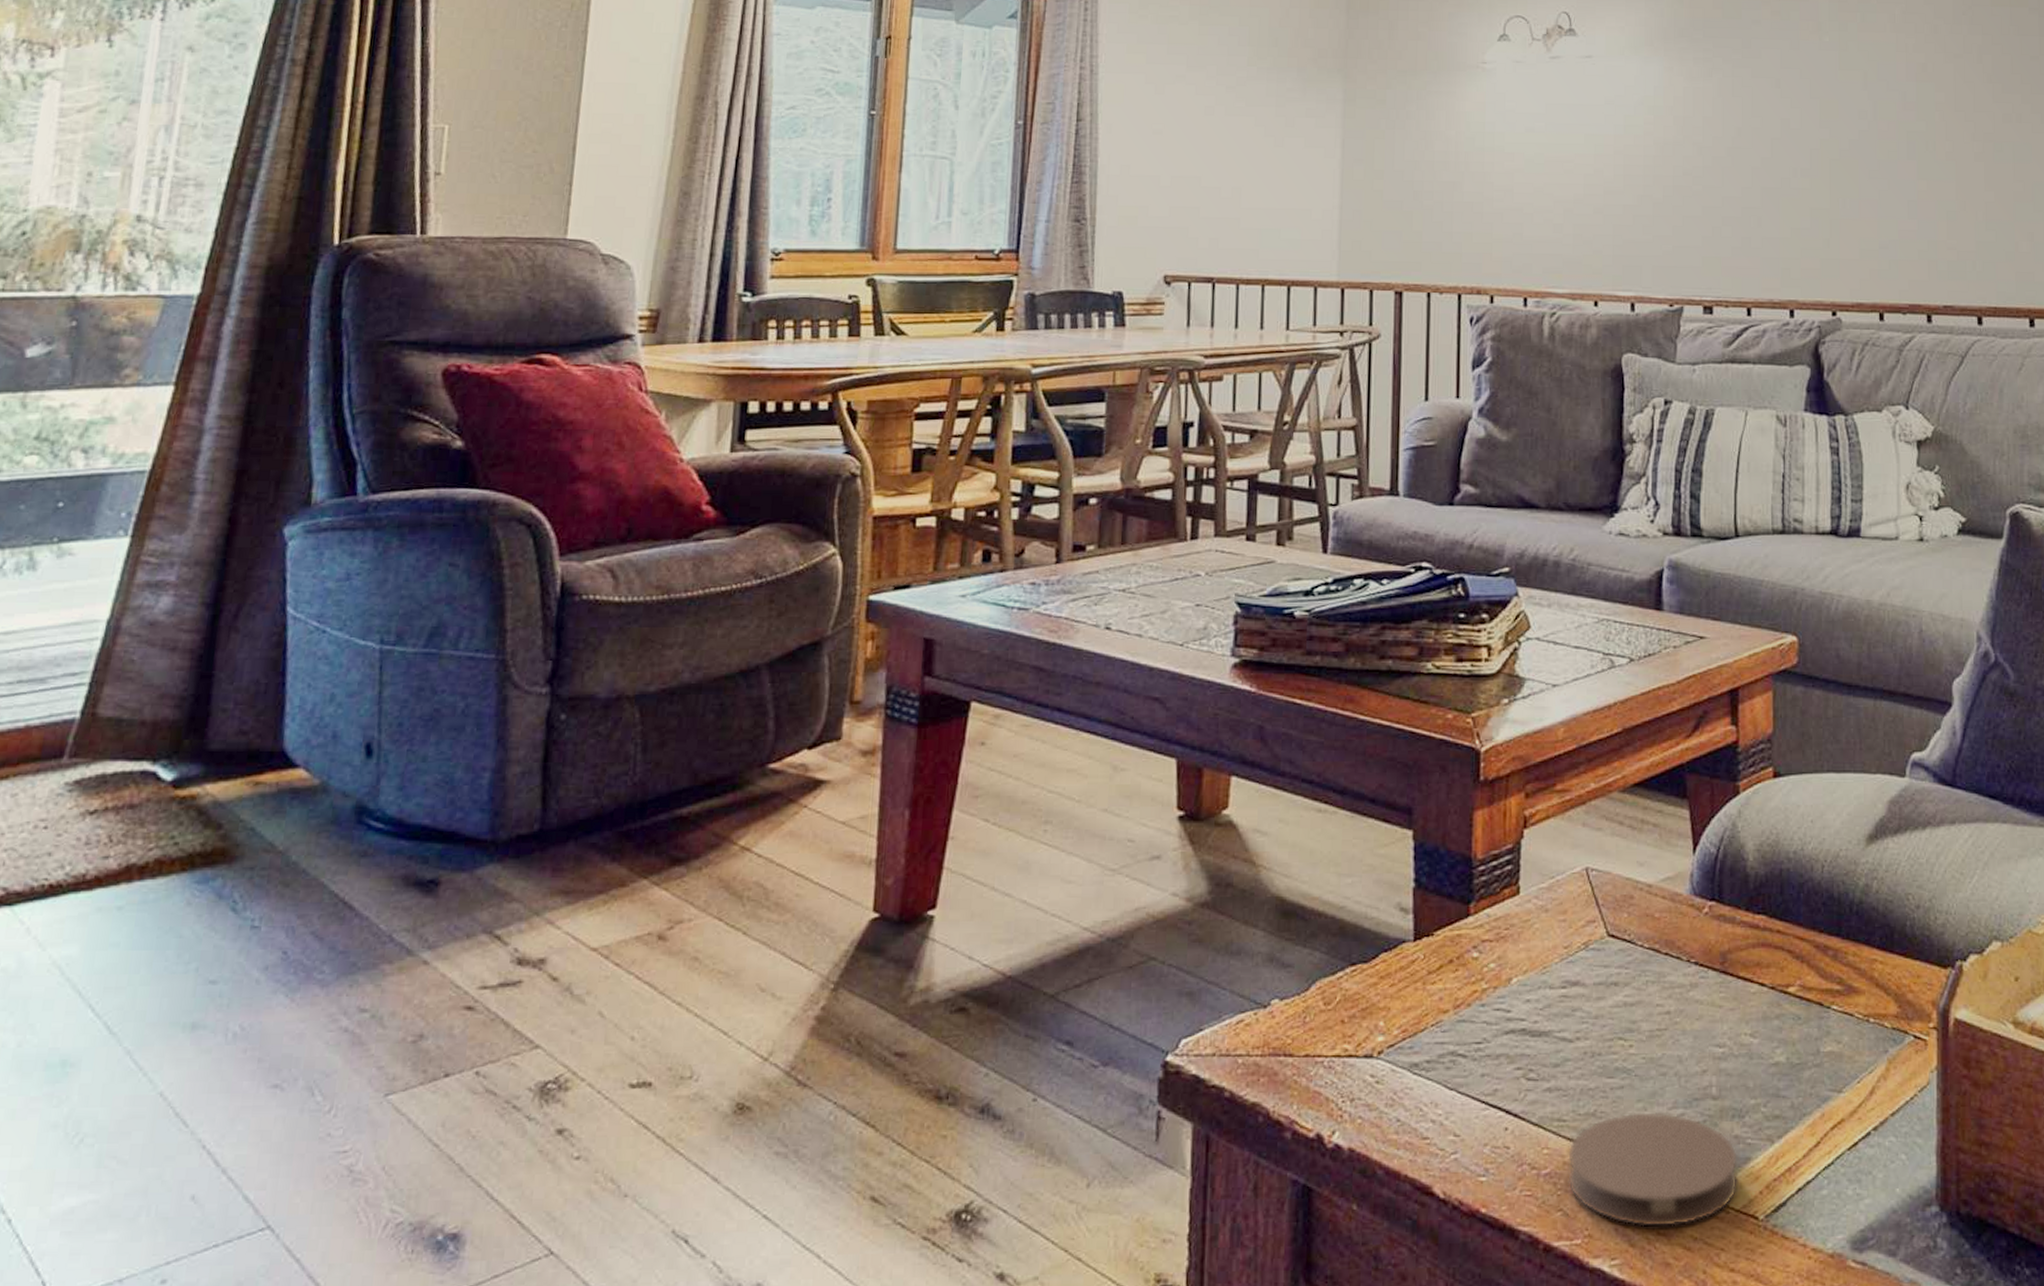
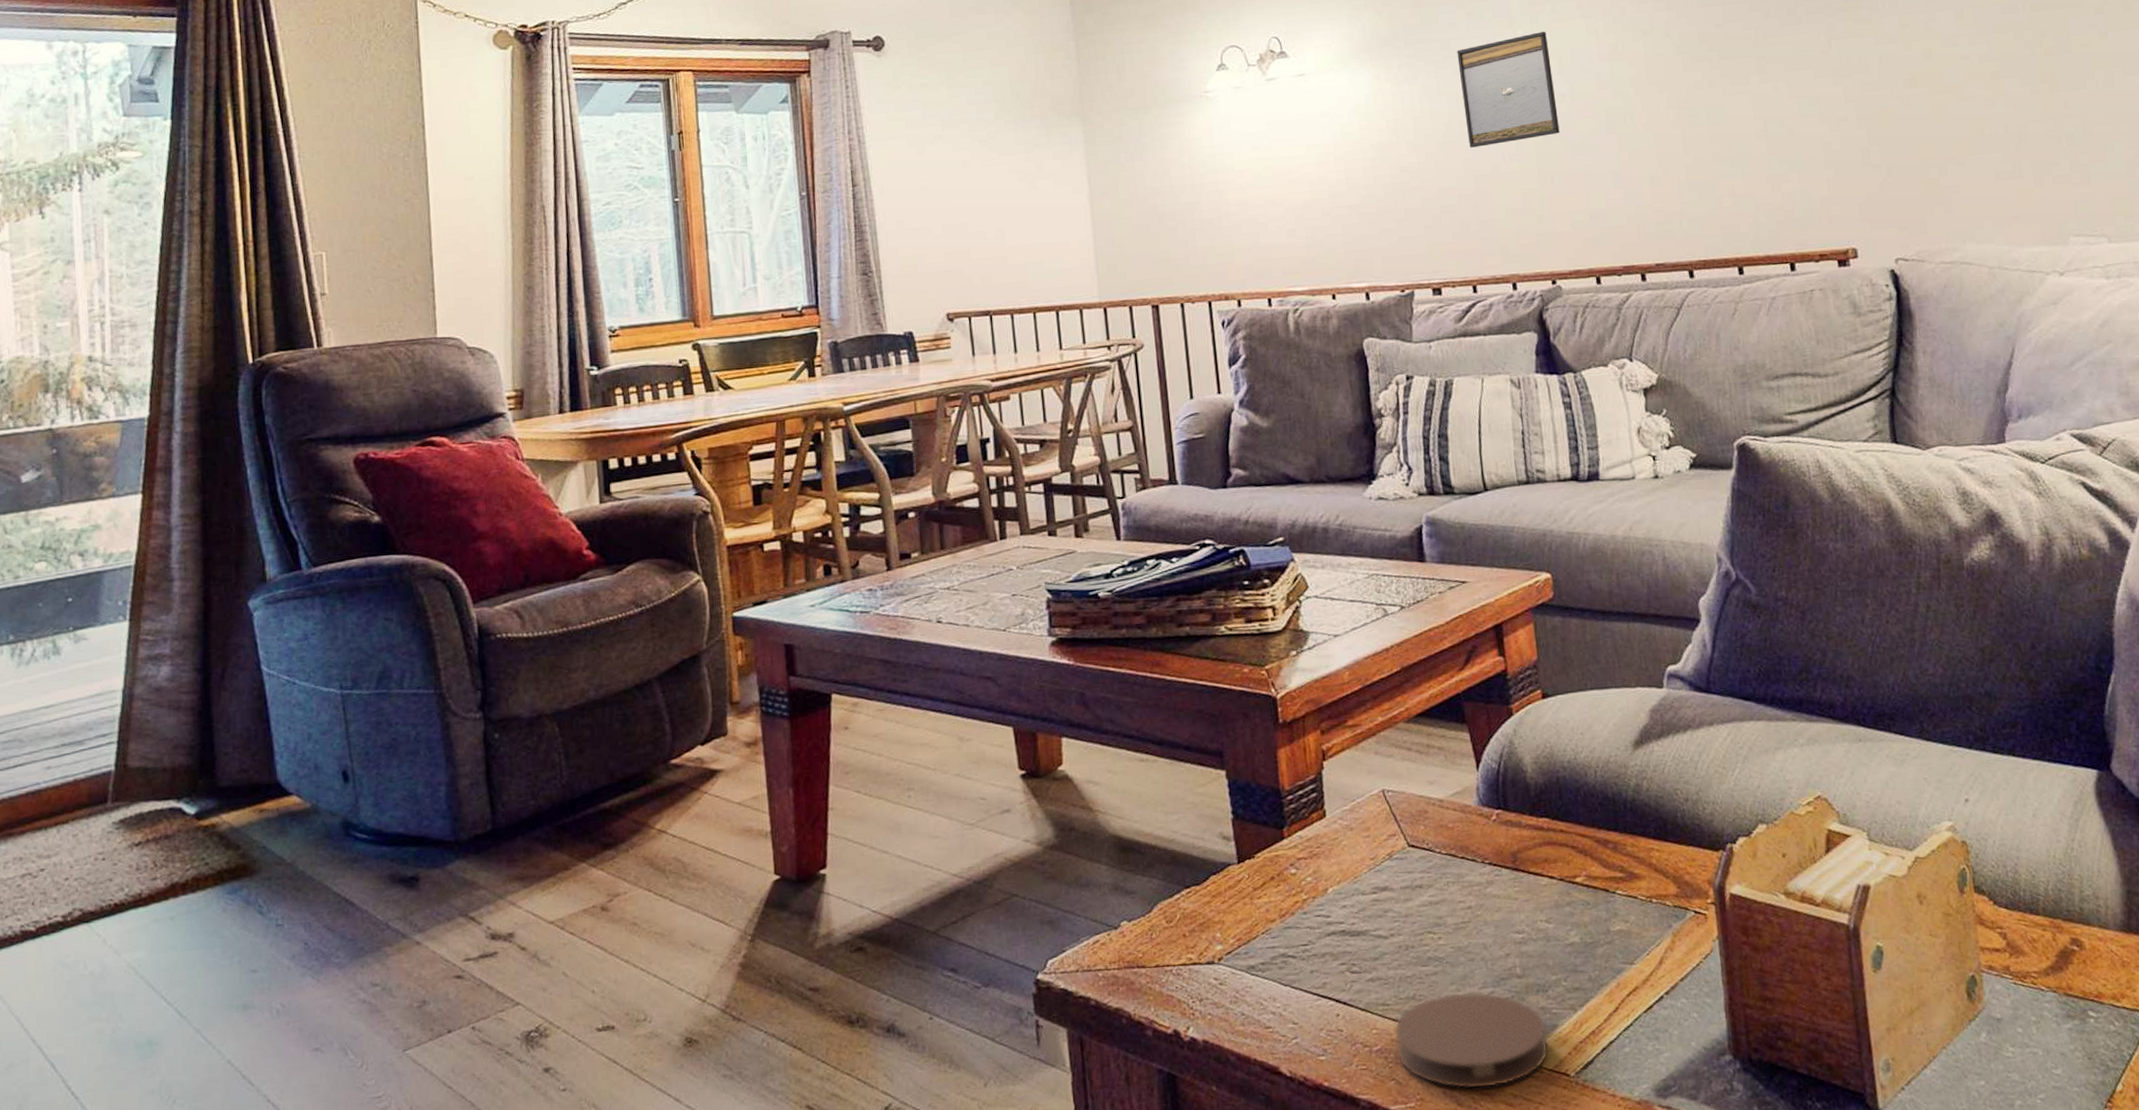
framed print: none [1757,41,1857,157] -> present [1456,31,1560,148]

